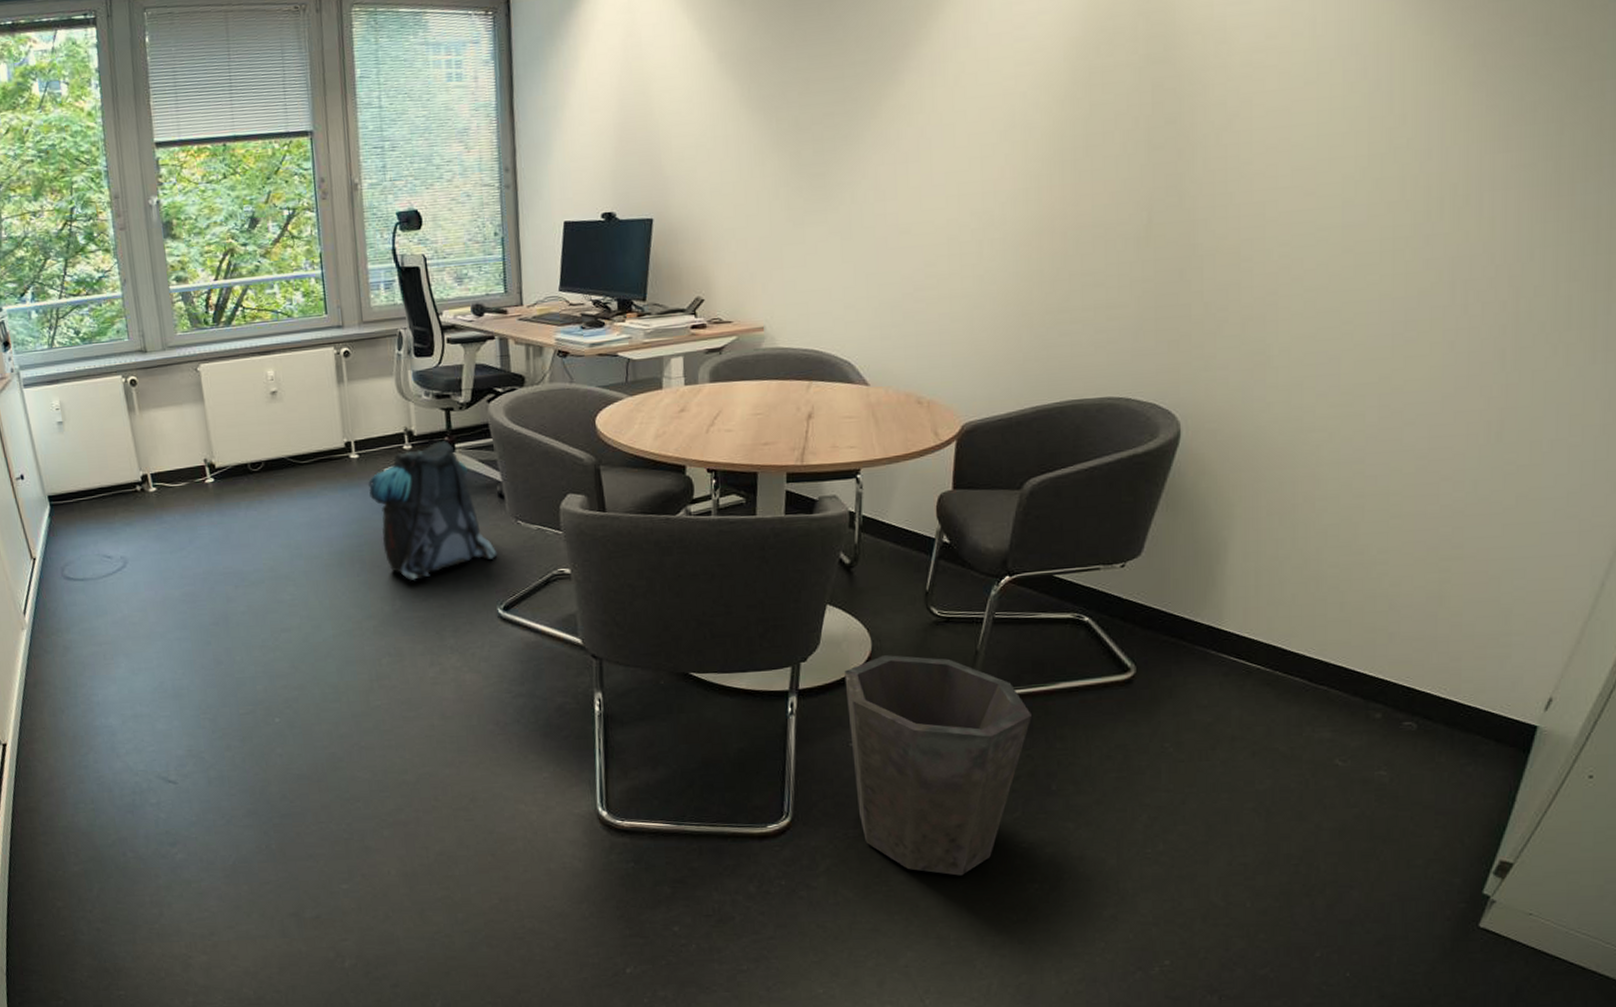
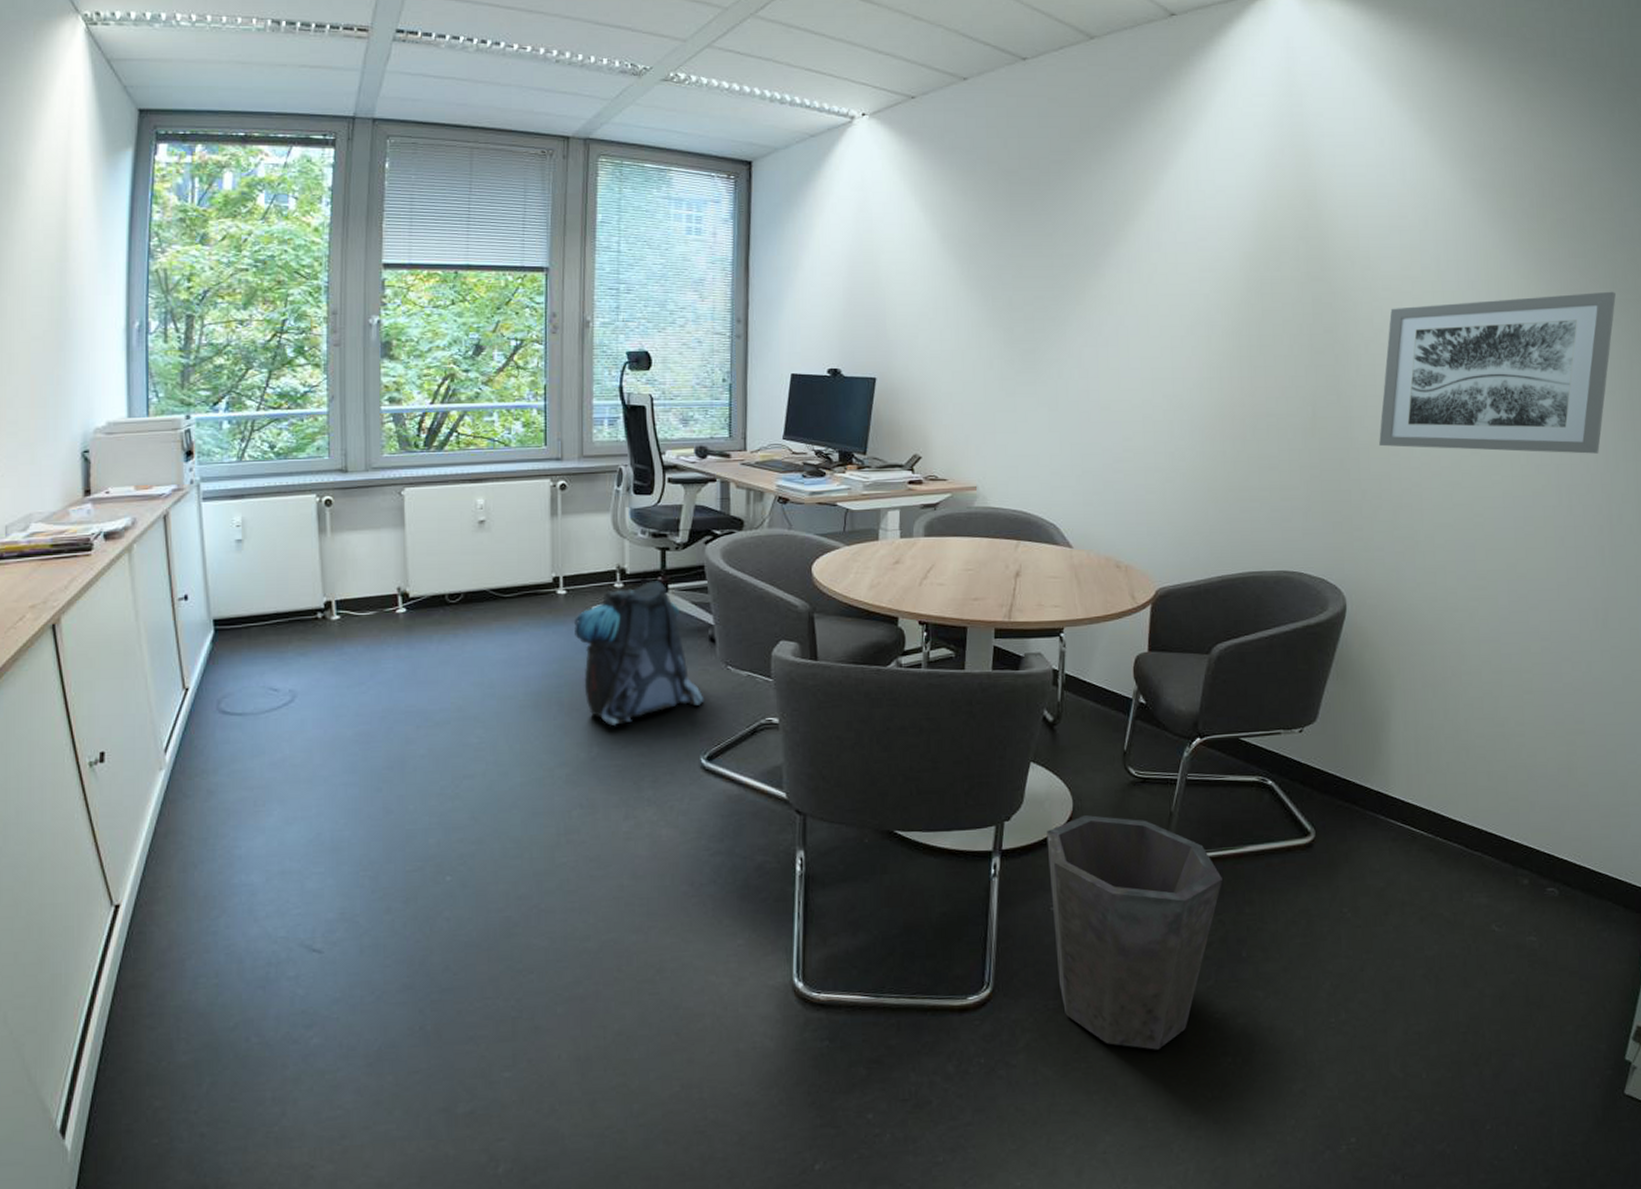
wall art: none [1228,39,1548,252] -> present [1379,291,1616,454]

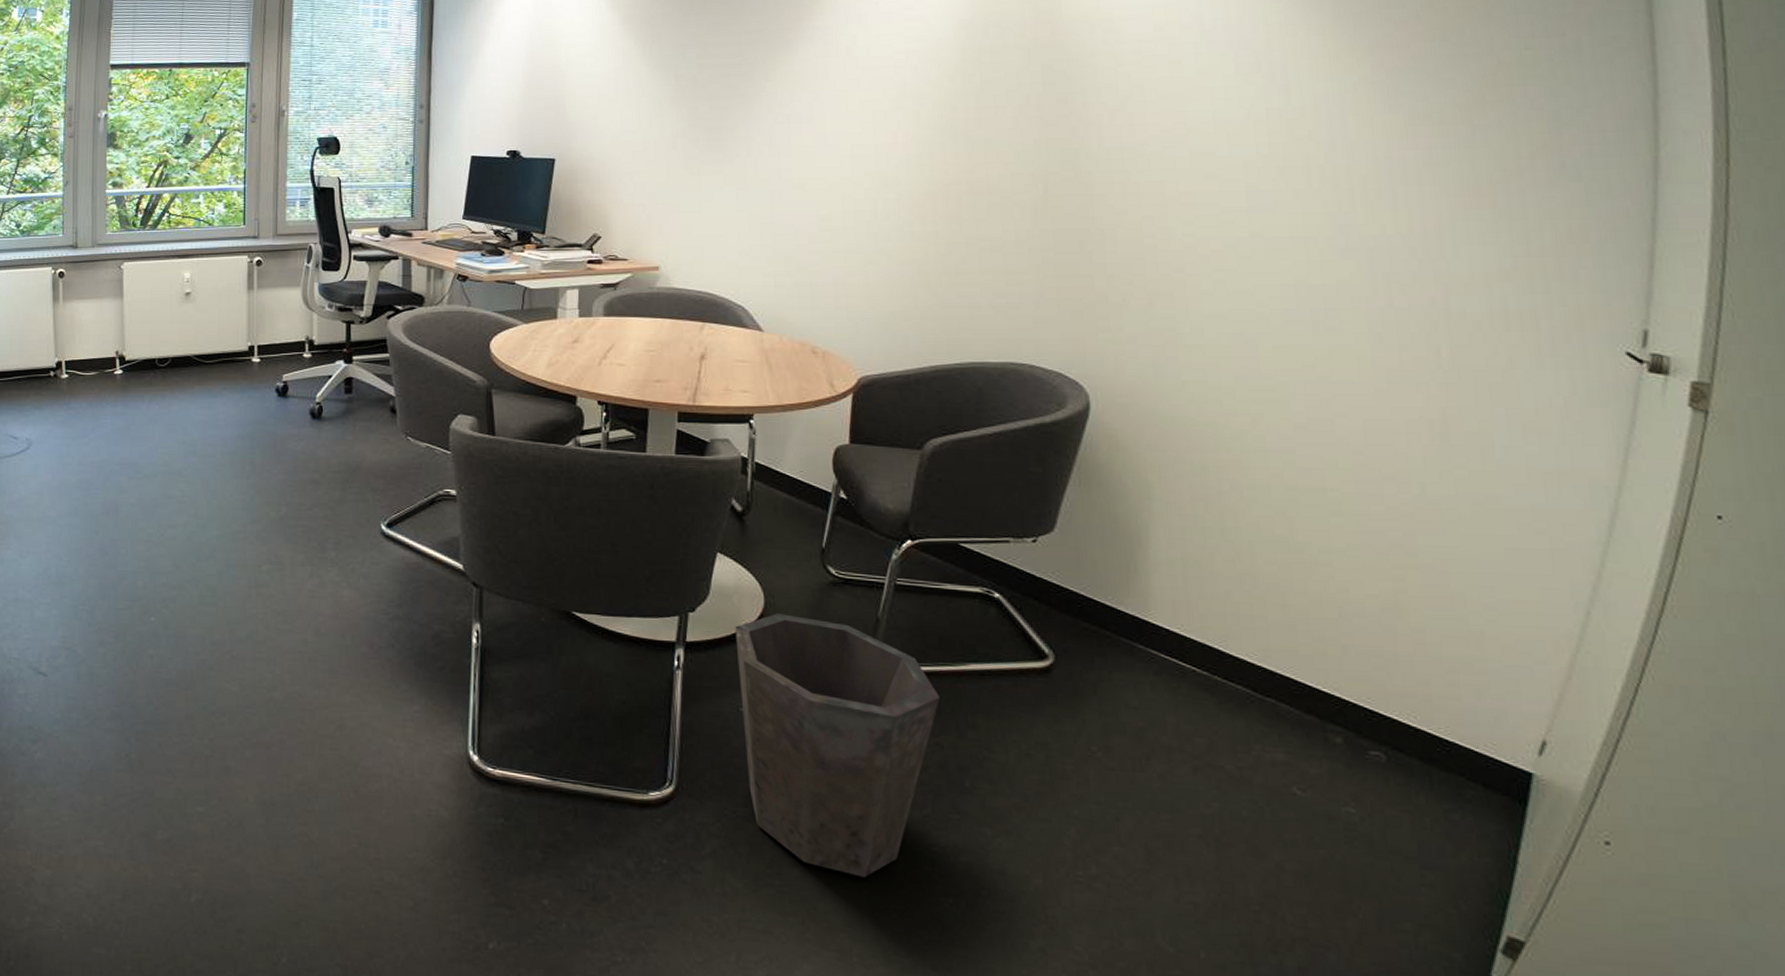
backpack: present [574,581,703,726] -> none [267,352,384,488]
wall art: present [1379,291,1616,454] -> none [1128,45,1448,236]

